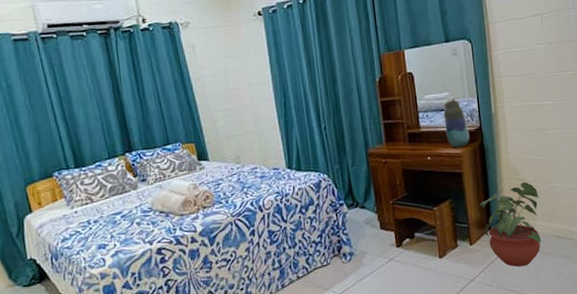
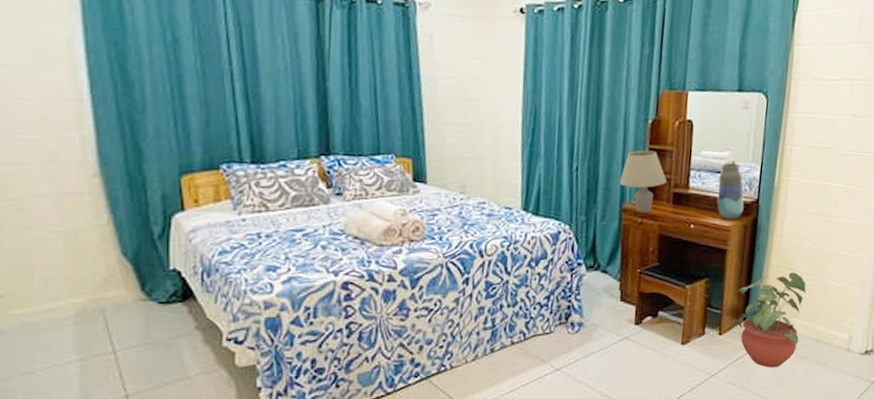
table lamp: none [362,102,401,155] -> present [620,150,667,213]

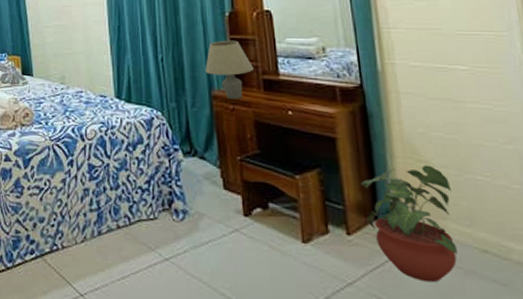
vase: present [717,163,744,220] -> none [310,48,347,107]

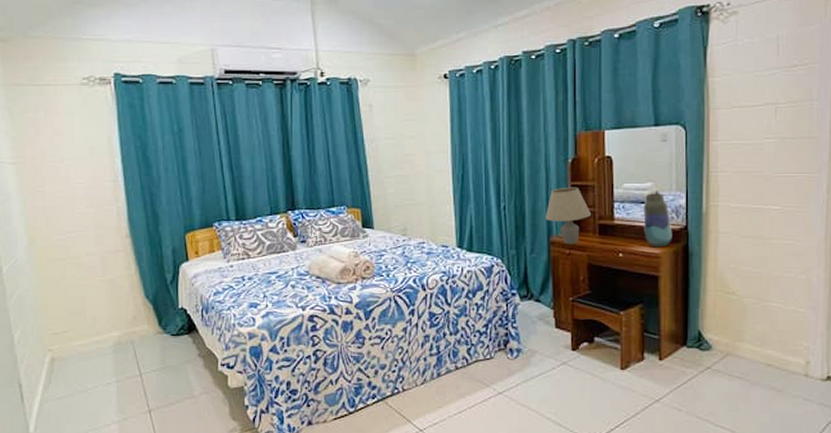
vase: none [310,48,347,107] -> present [643,193,673,248]
potted plant: present [361,165,458,283] -> none [676,296,751,394]

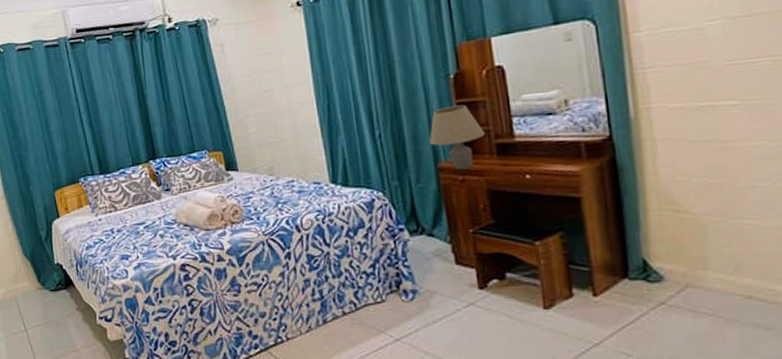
vase: present [643,193,673,248] -> none [550,100,594,165]

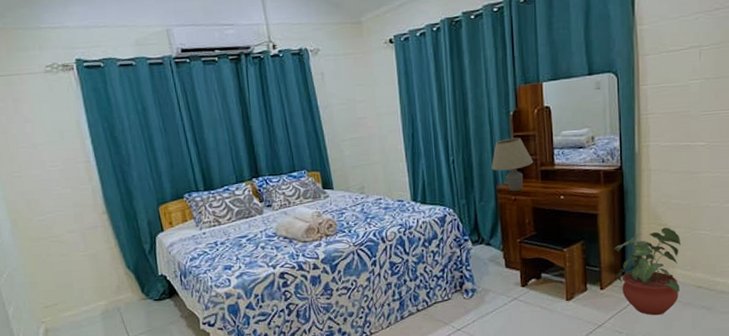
potted plant: none [609,214,718,335] -> present [614,227,681,316]

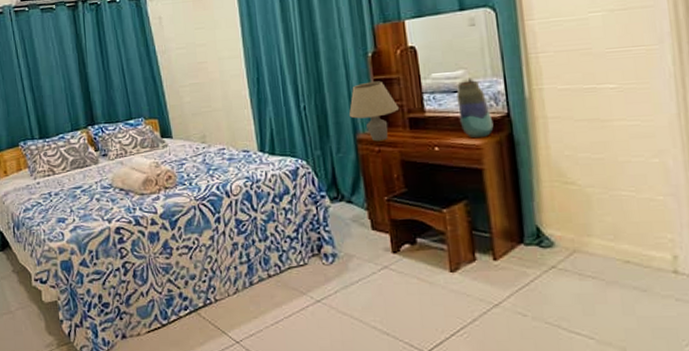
vase: none [581,137,609,188] -> present [456,80,494,139]
potted plant: present [614,227,681,316] -> none [507,186,600,296]

